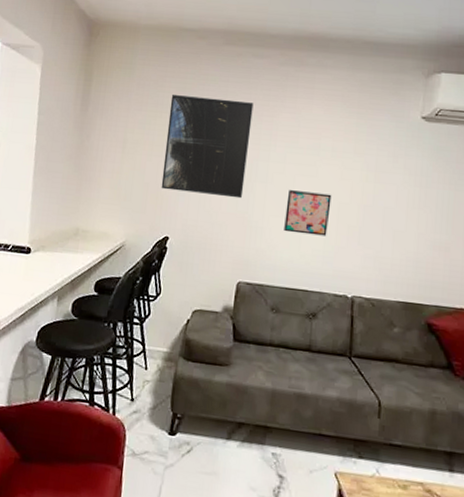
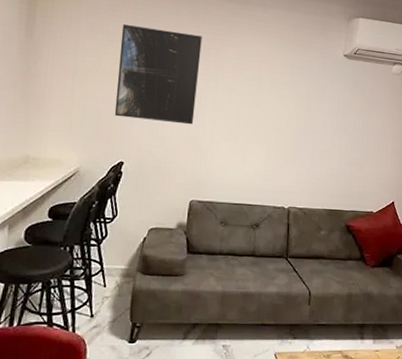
wall art: present [284,190,332,236] -> none [231,117,272,157]

